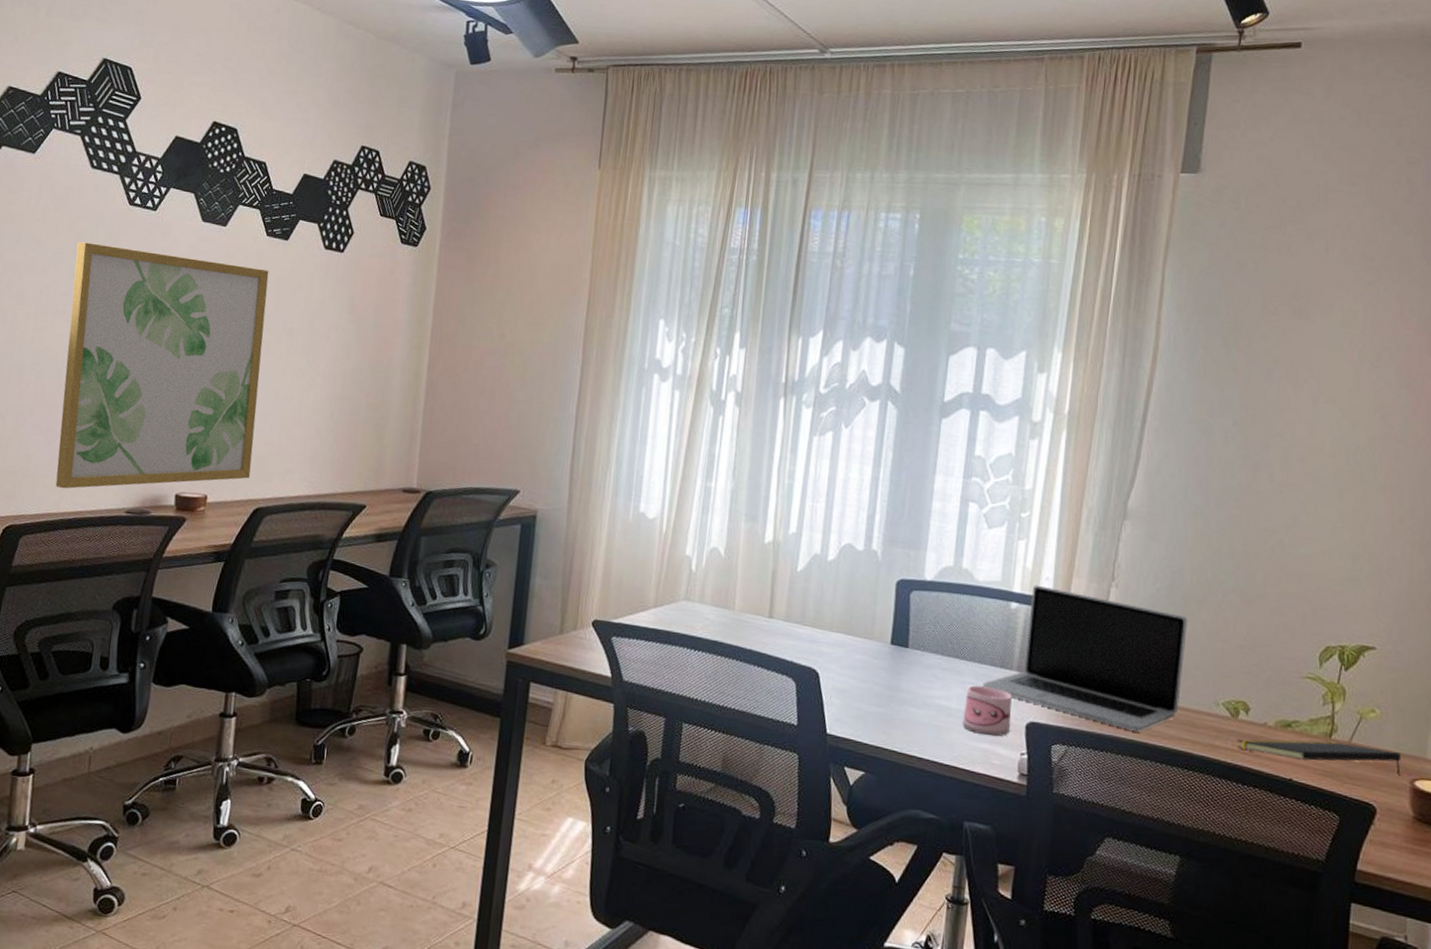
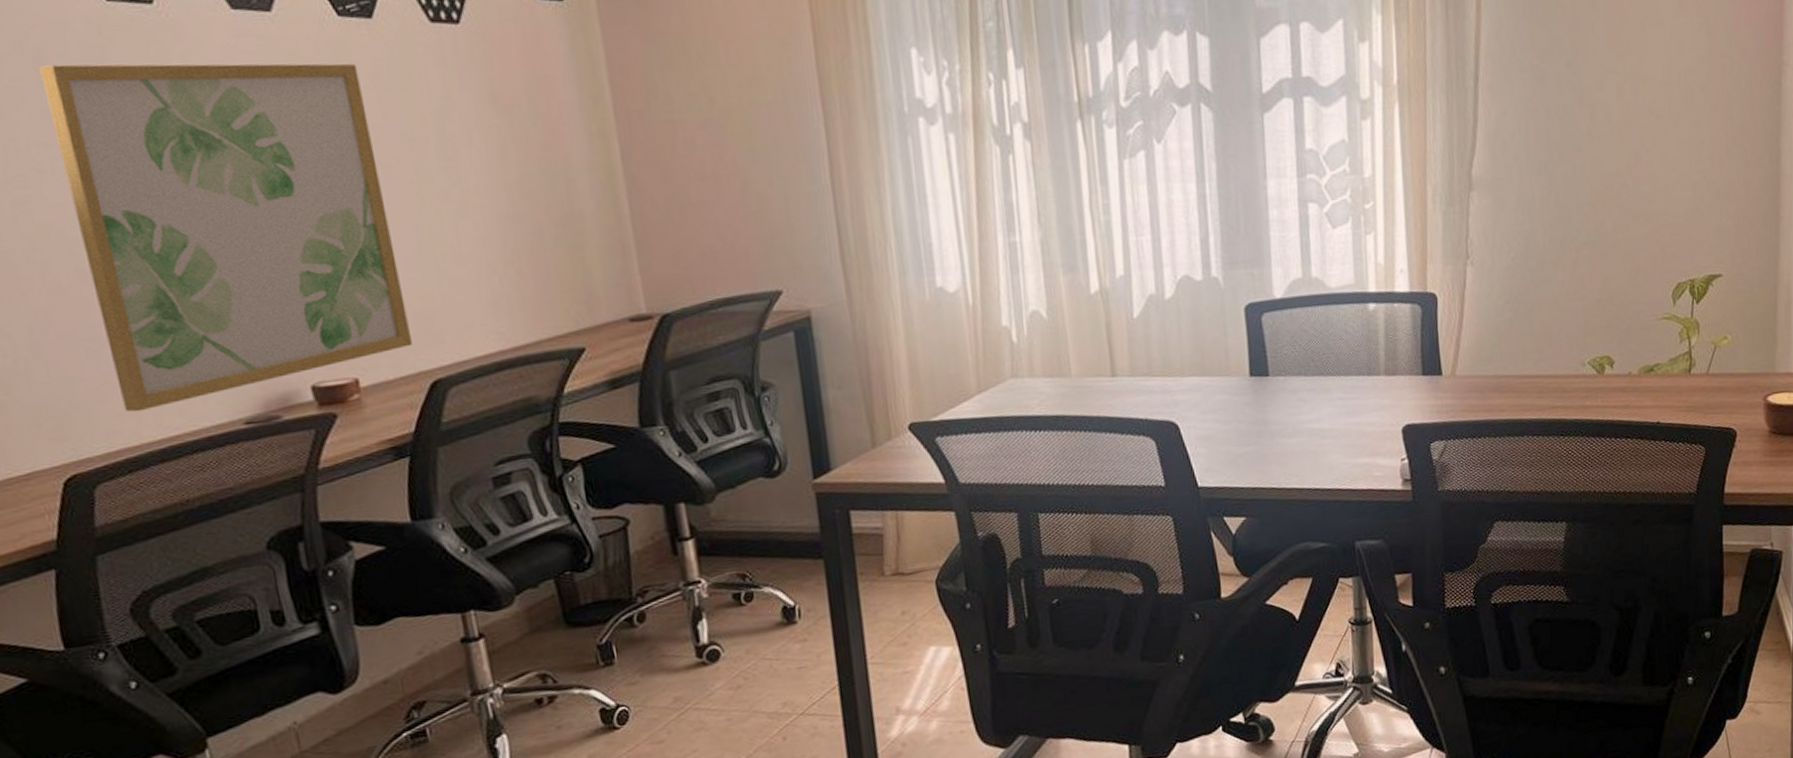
mug: present [962,685,1013,737] -> none [1336,397,1387,450]
laptop: present [982,585,1188,731] -> none [1352,279,1548,411]
notepad: present [1237,739,1402,777] -> none [1605,372,1755,404]

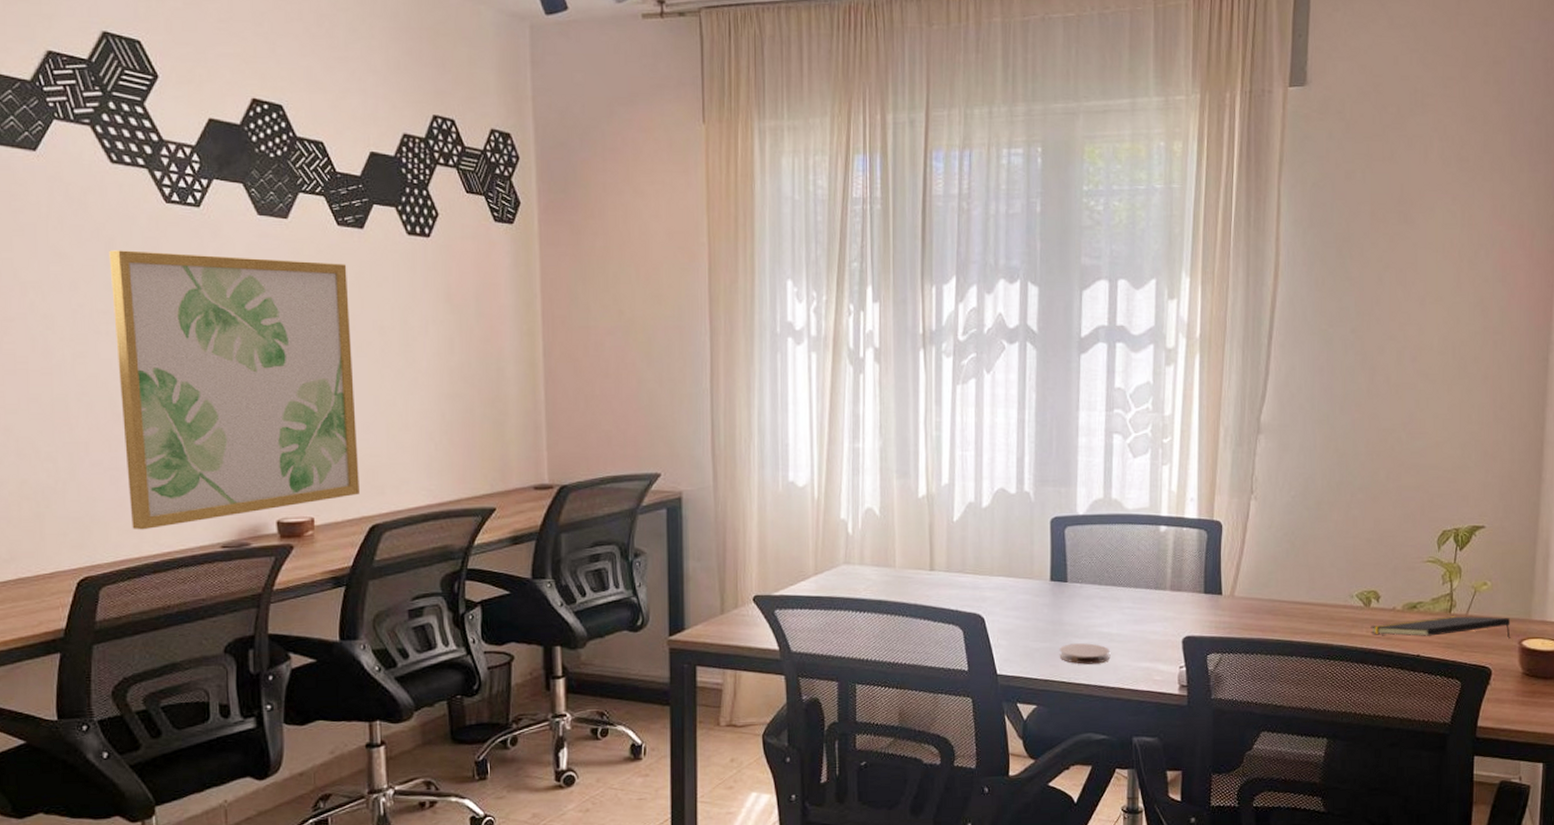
coaster: none [1266,442,1323,467] -> present [1059,643,1109,665]
notepad: none [1605,372,1755,404] -> present [1370,616,1511,640]

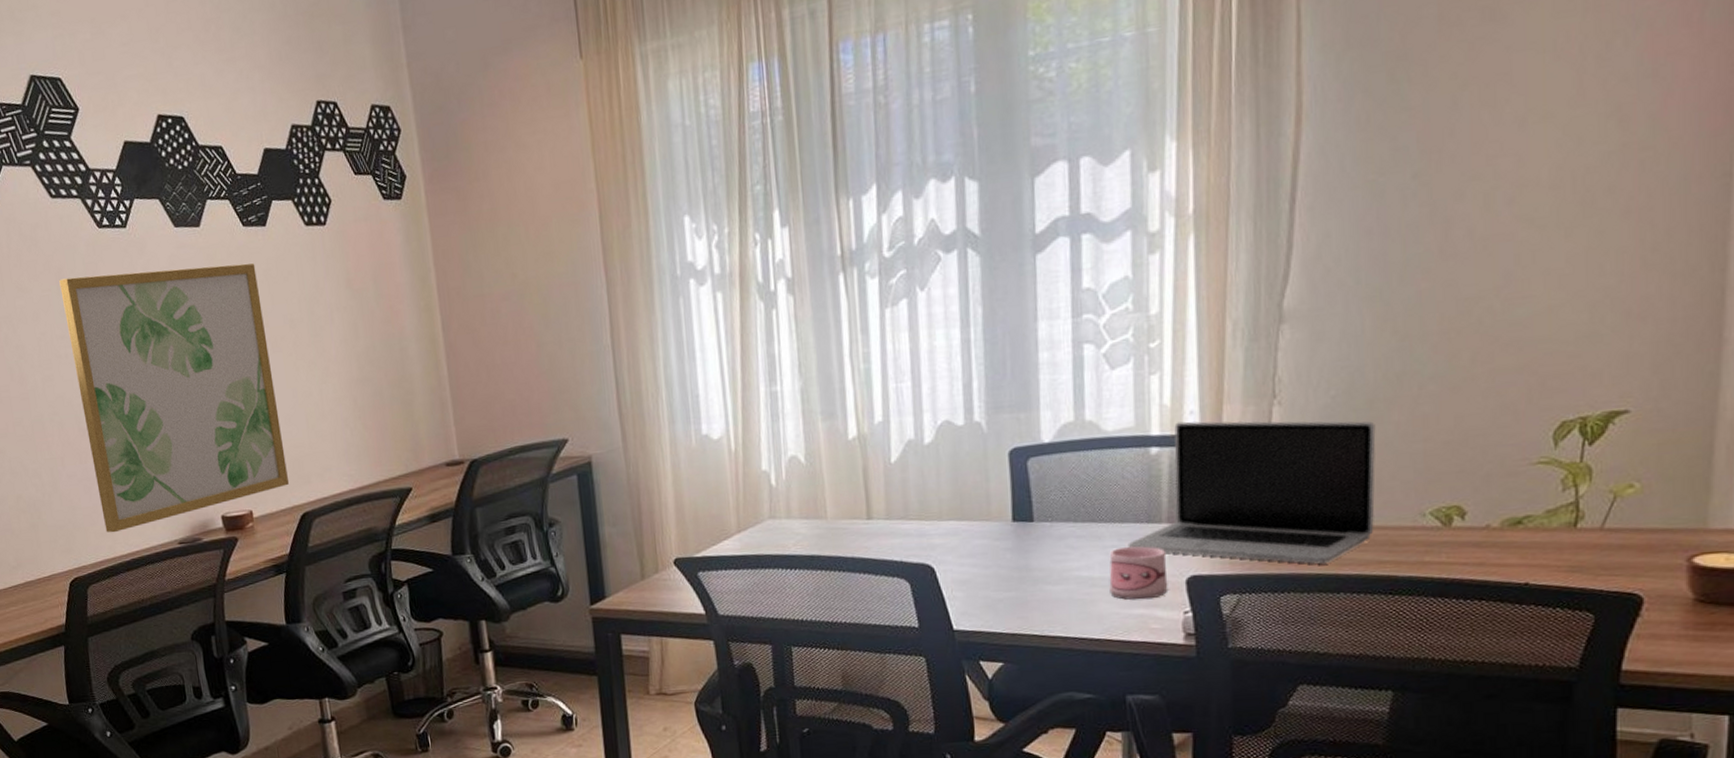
coaster: present [1059,643,1109,665] -> none [1028,590,1092,615]
mug: none [1124,609,1169,655] -> present [1109,546,1168,600]
laptop: none [1139,506,1321,631] -> present [1127,421,1376,564]
notepad: present [1370,616,1511,640] -> none [1453,528,1674,560]

